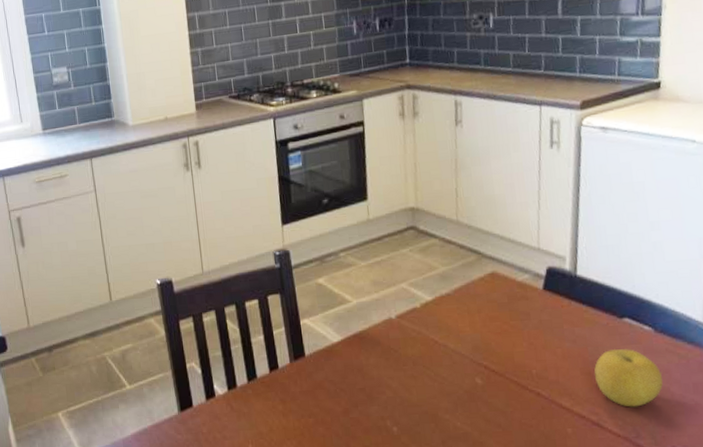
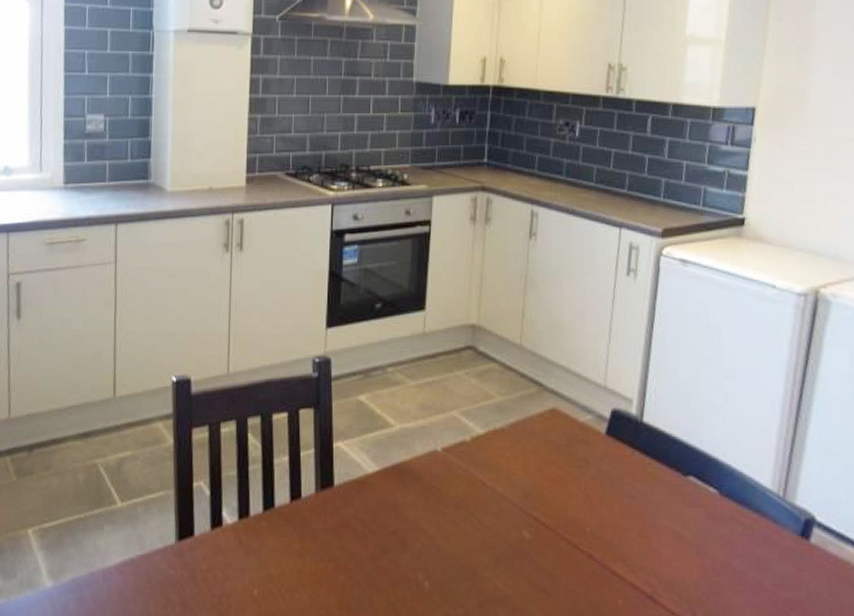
fruit: present [594,348,663,407] -> none [652,510,724,581]

